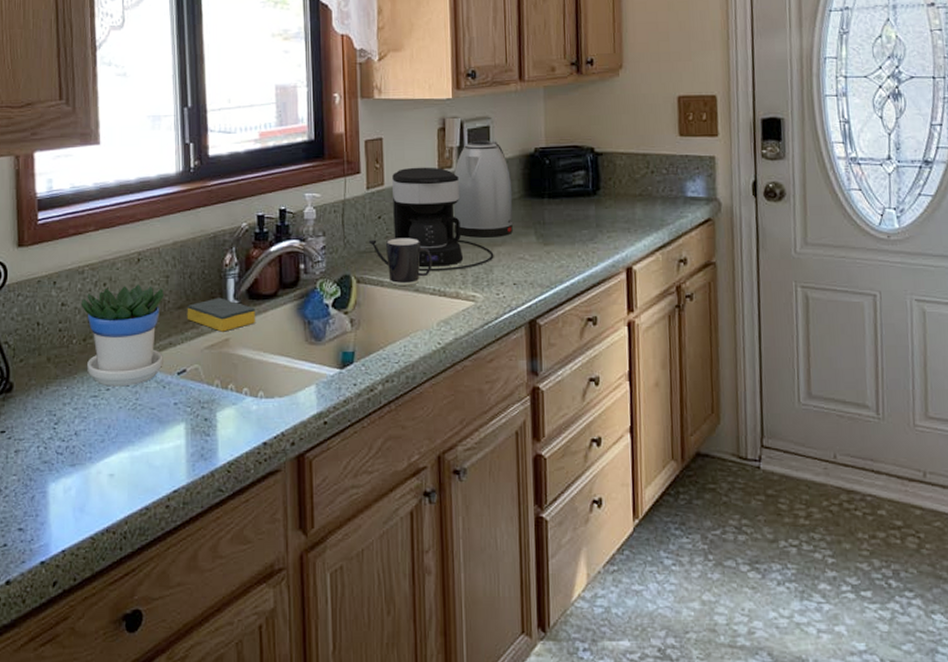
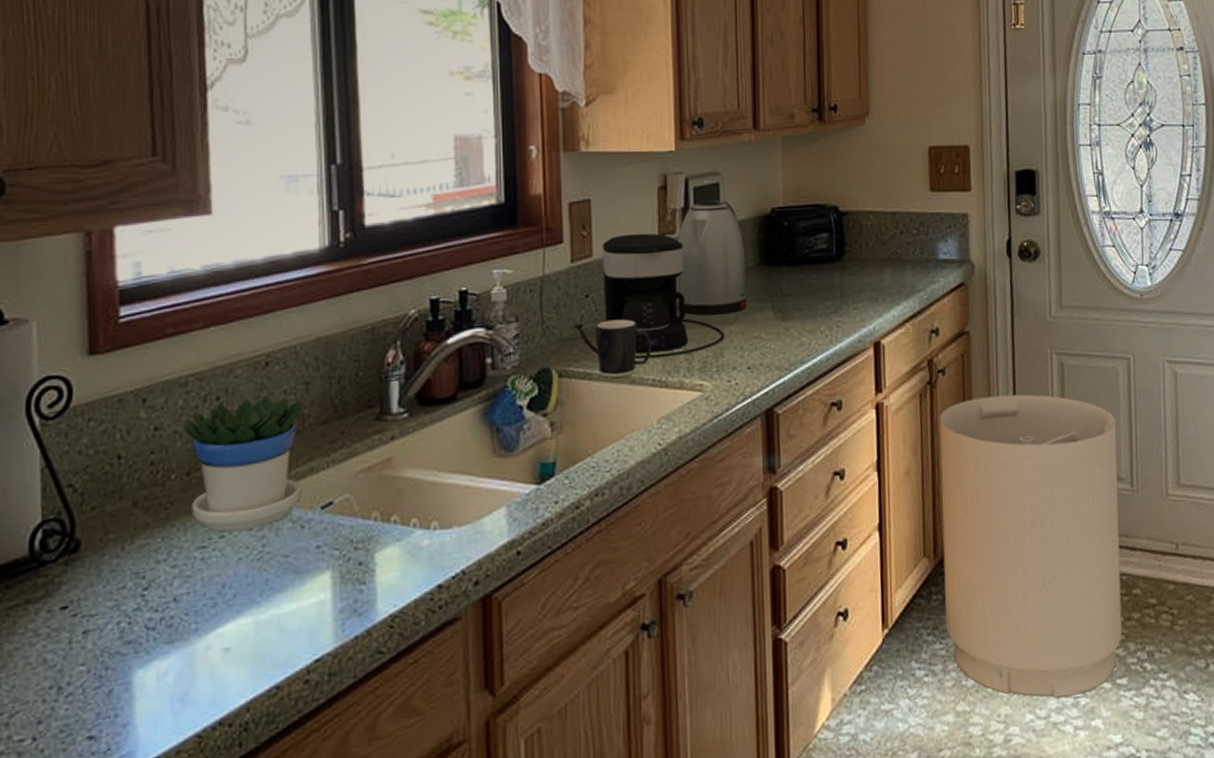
sponge: present [187,297,255,332] -> none [334,406,427,450]
trash can: none [687,321,867,601] -> present [939,394,1122,698]

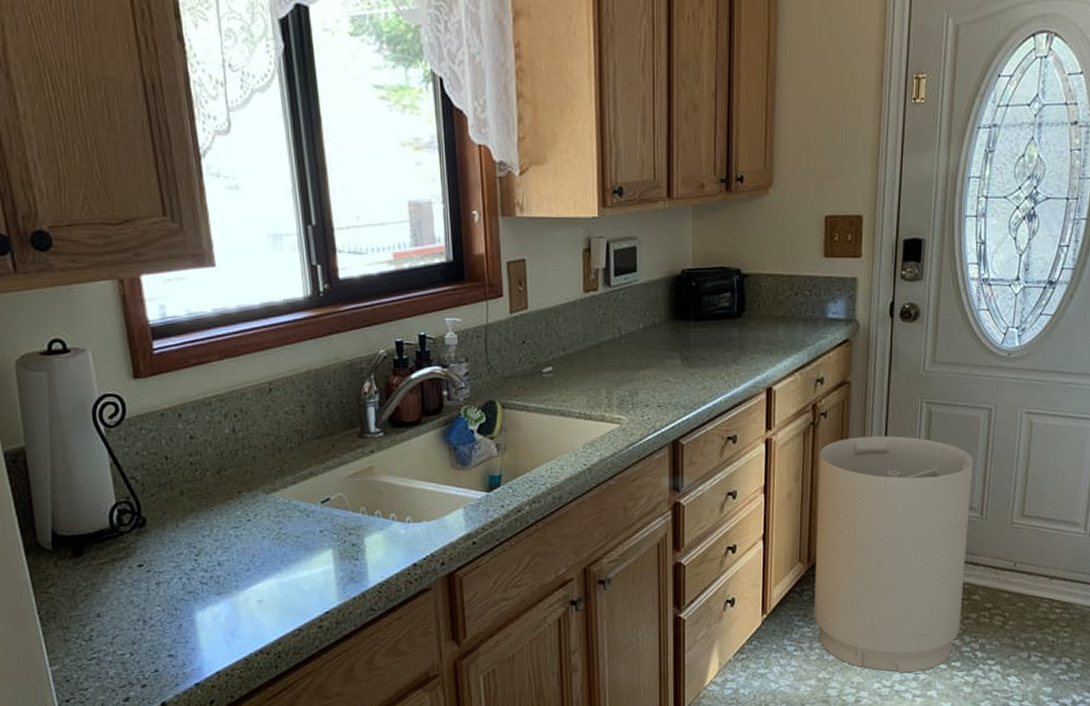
flowerpot: present [182,395,304,533] -> none [211,415,306,518]
coffee maker: present [573,233,725,360] -> none [512,289,639,396]
mug: present [594,319,652,379] -> none [530,362,578,411]
kettle: present [676,199,748,316] -> none [599,261,659,361]

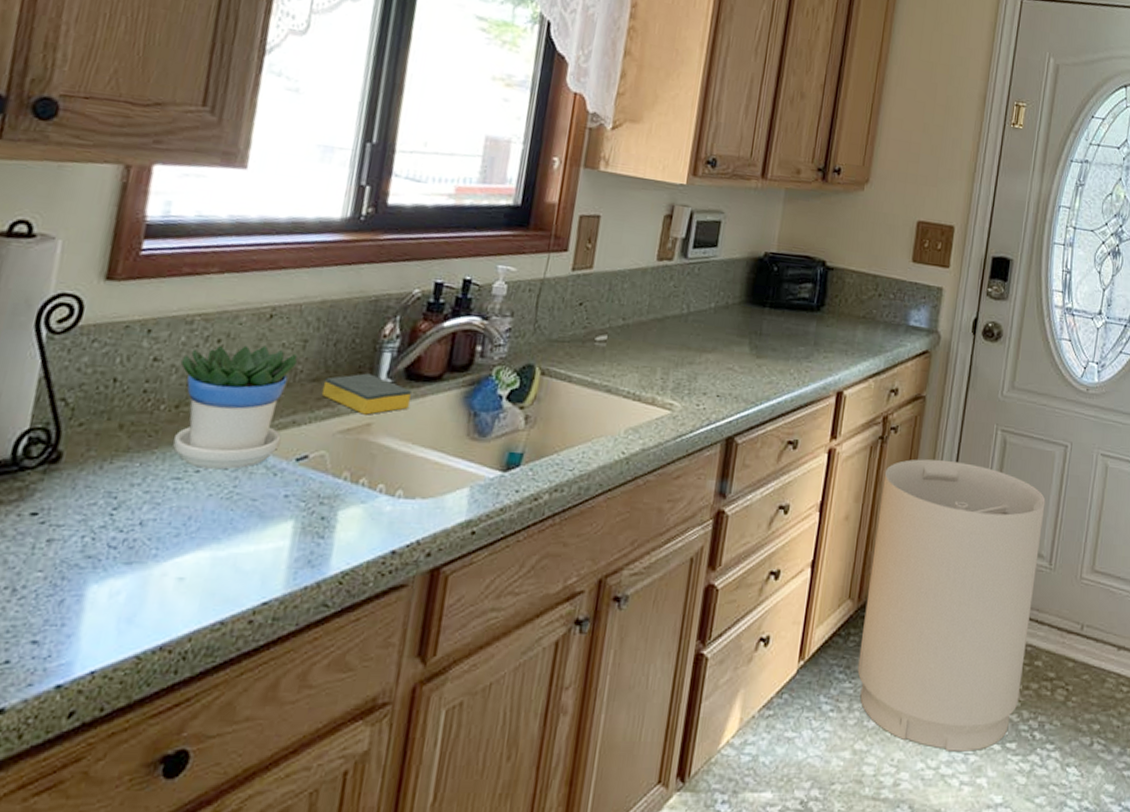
flowerpot: none [211,415,306,518] -> present [172,345,298,470]
sponge: none [326,426,399,460] -> present [321,373,412,415]

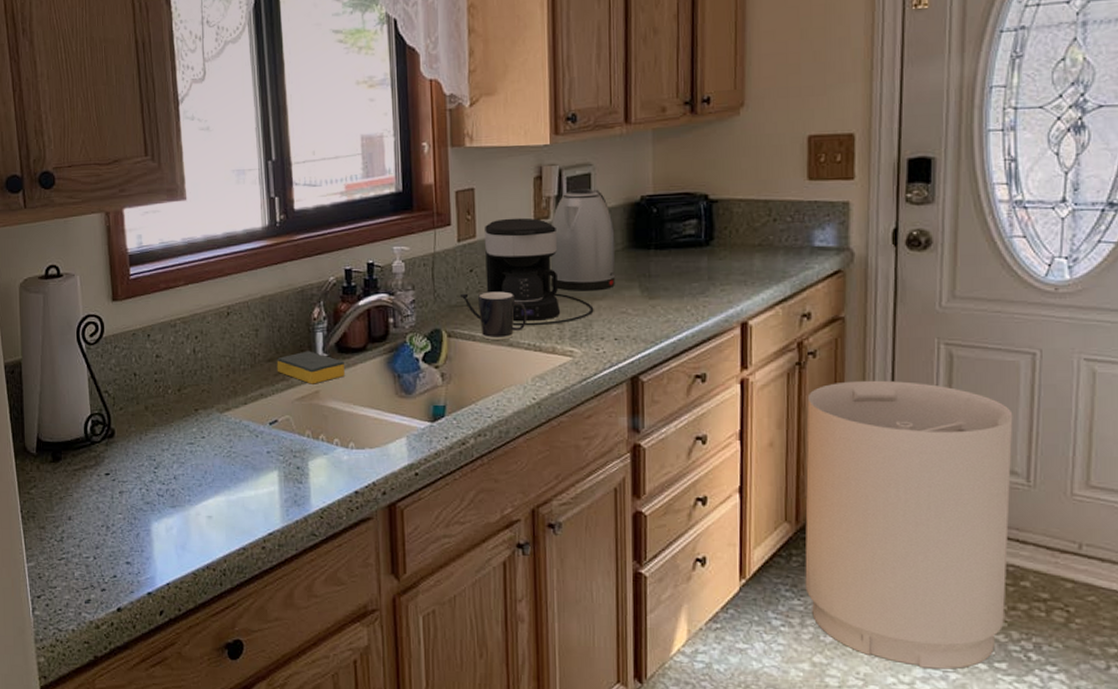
flowerpot: present [172,345,298,470] -> none [174,337,255,435]
coffee maker: none [562,253,702,374] -> present [459,217,594,326]
mug: none [579,329,633,386] -> present [477,291,527,341]
kettle: none [662,234,735,343] -> present [550,188,616,291]

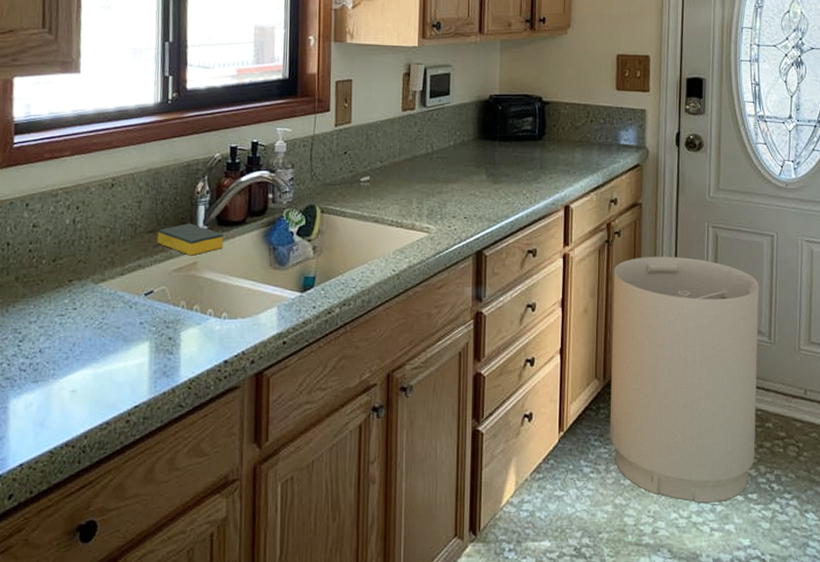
coffee maker: present [459,217,594,326] -> none [334,108,448,204]
mug: present [477,291,527,341] -> none [349,172,392,218]
kettle: present [550,188,616,291] -> none [413,85,468,175]

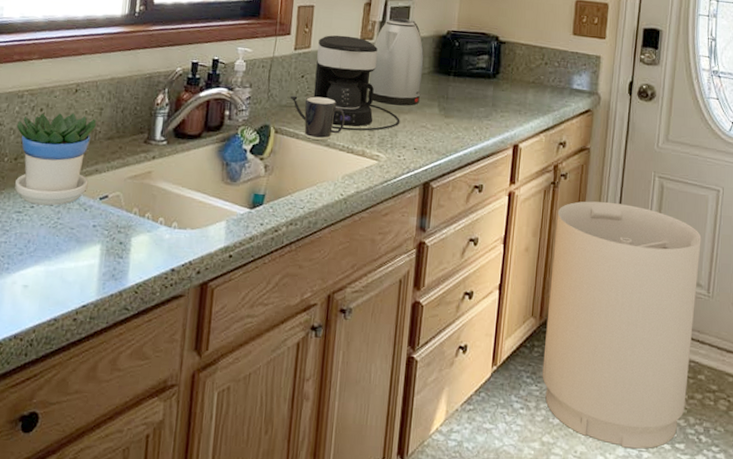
flowerpot: none [52,208,136,306] -> present [14,113,97,206]
sponge: present [157,223,223,256] -> none [114,133,179,165]
coffee maker: none [334,108,448,204] -> present [290,35,400,131]
mug: none [349,172,392,218] -> present [304,96,346,141]
kettle: none [413,85,468,175] -> present [367,17,424,106]

